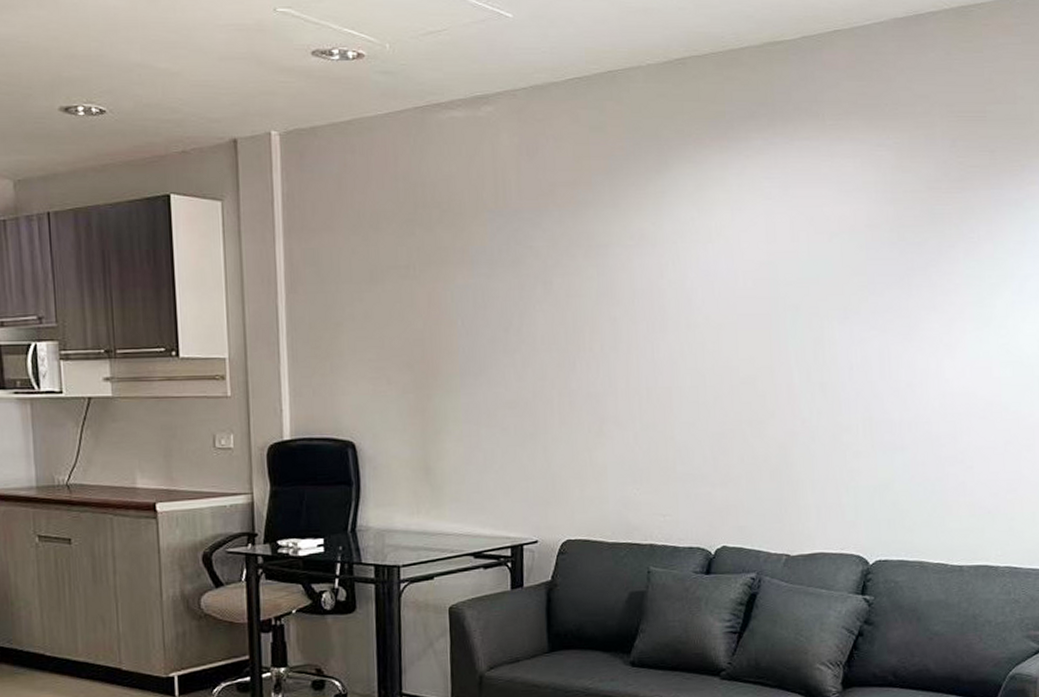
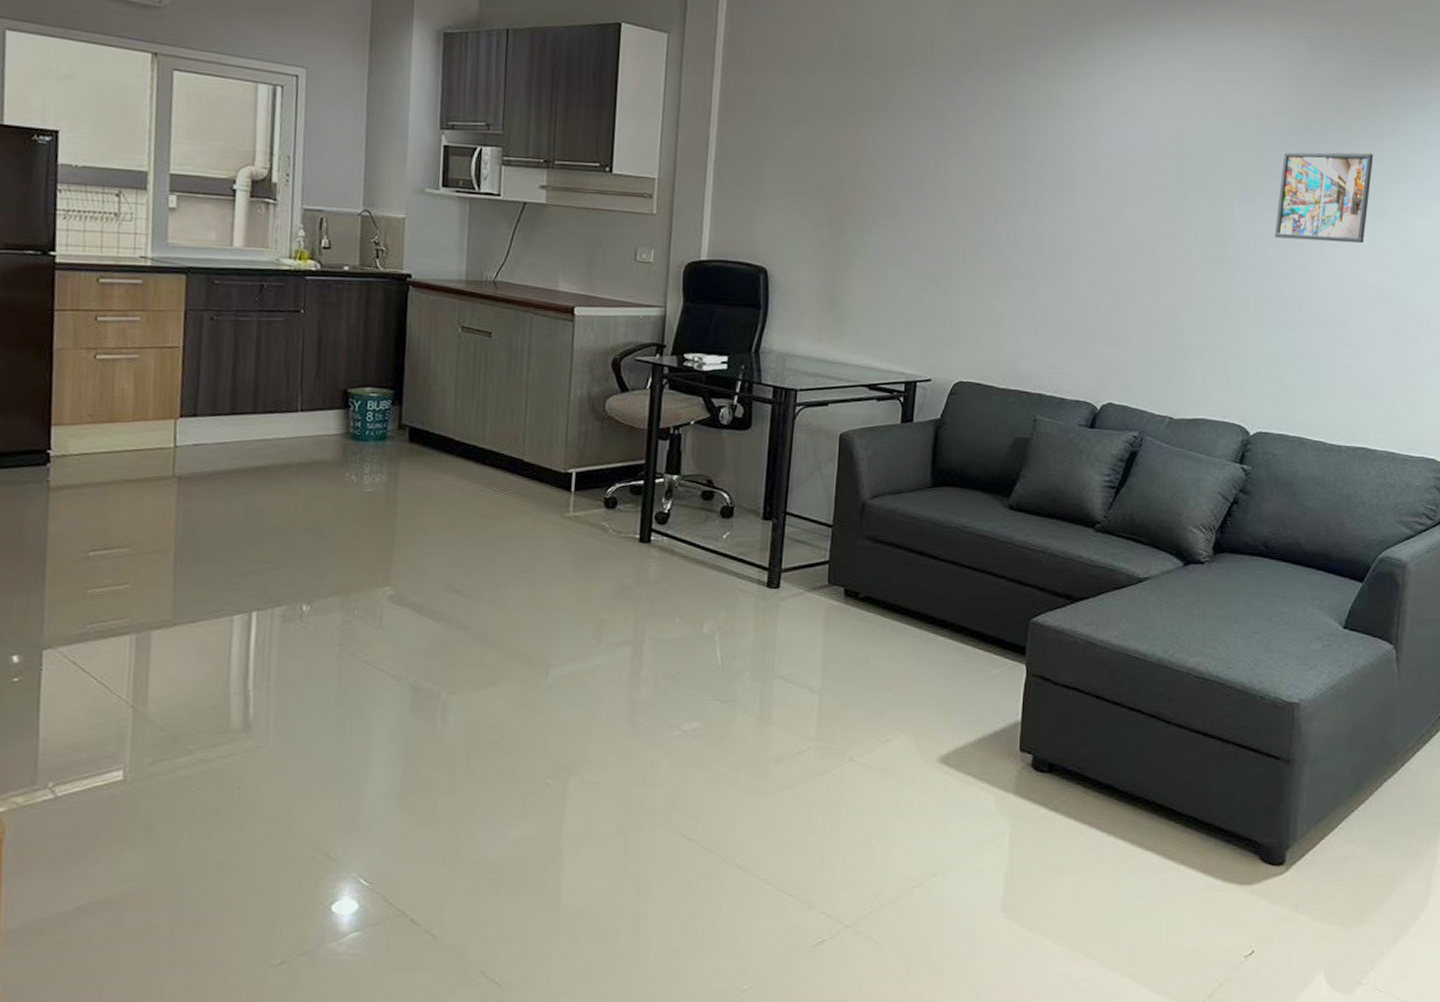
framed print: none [877,259,973,358] -> present [1274,151,1374,244]

